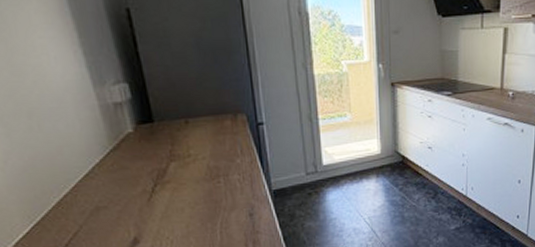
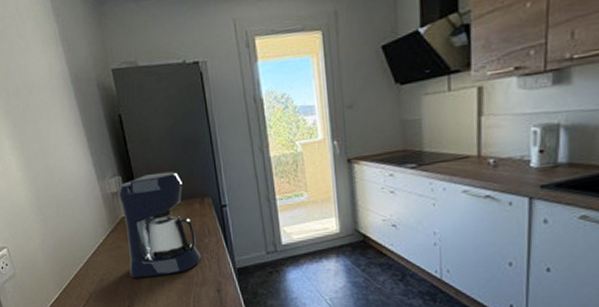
coffee maker: none [123,82,232,205] -> present [118,171,201,279]

